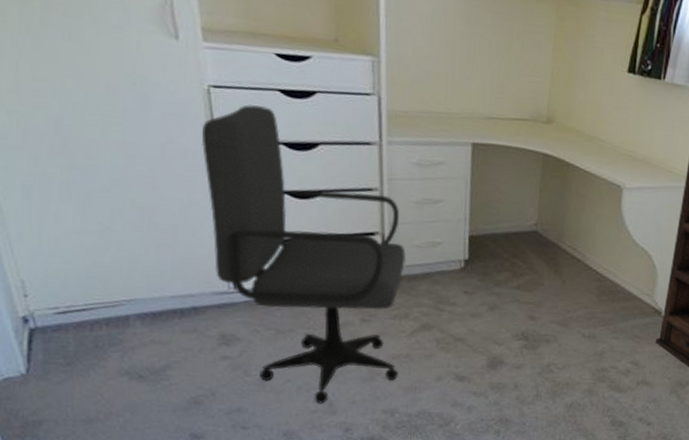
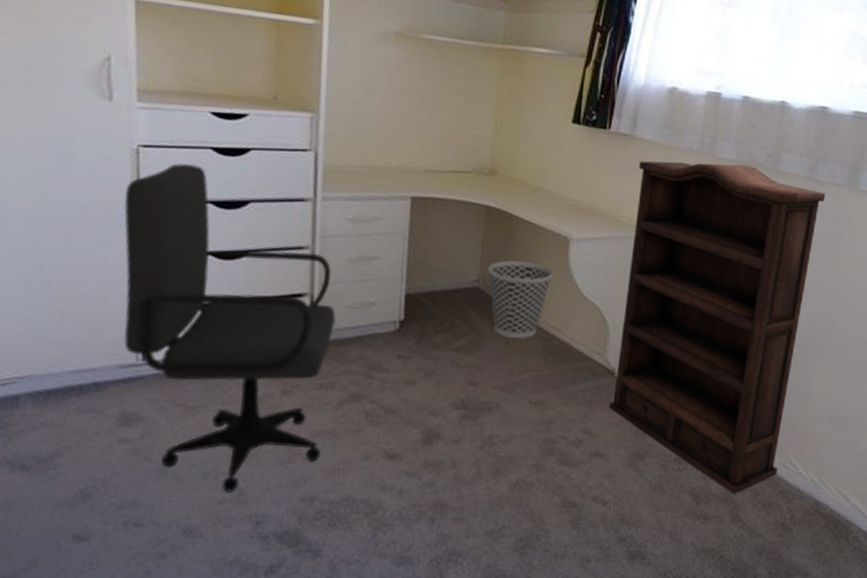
wastebasket: none [545,206,608,279] -> present [487,260,554,338]

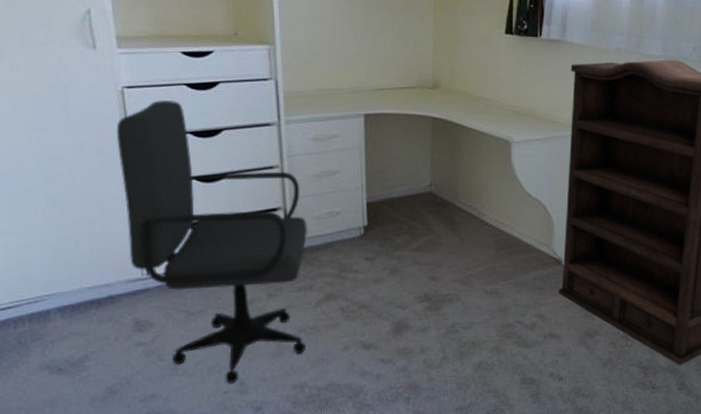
wastebasket: present [487,260,554,338] -> none [438,166,499,235]

